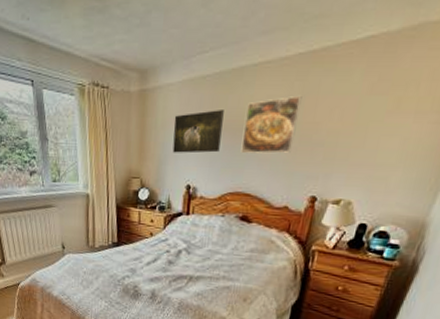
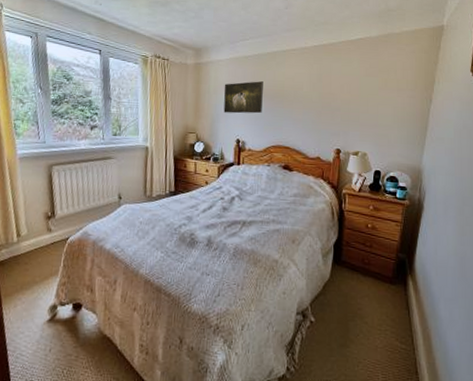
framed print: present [240,96,302,154] -> none [279,74,320,115]

